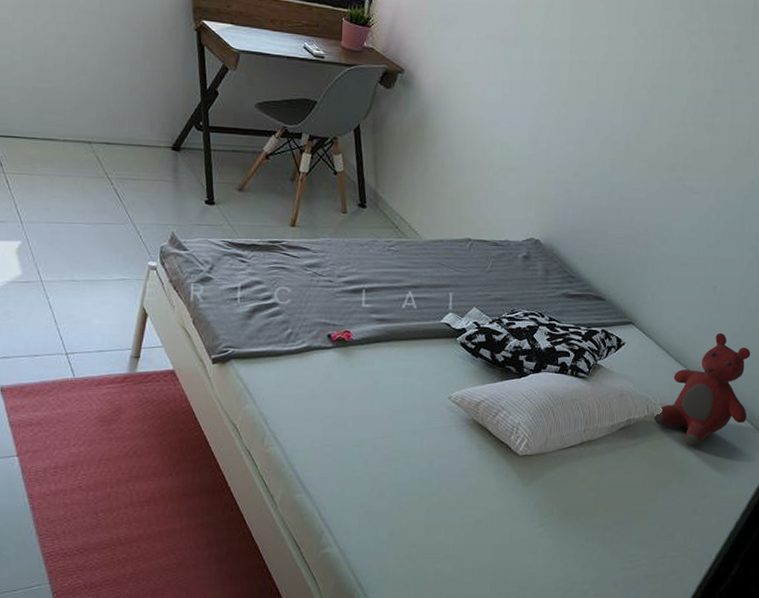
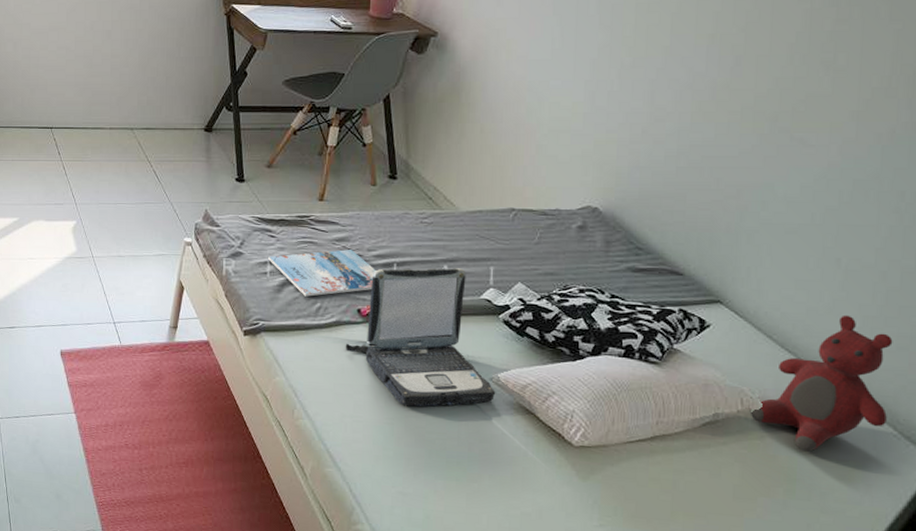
magazine: none [239,275,346,323] -> present [268,249,376,297]
laptop: none [315,294,454,428] -> present [345,268,496,407]

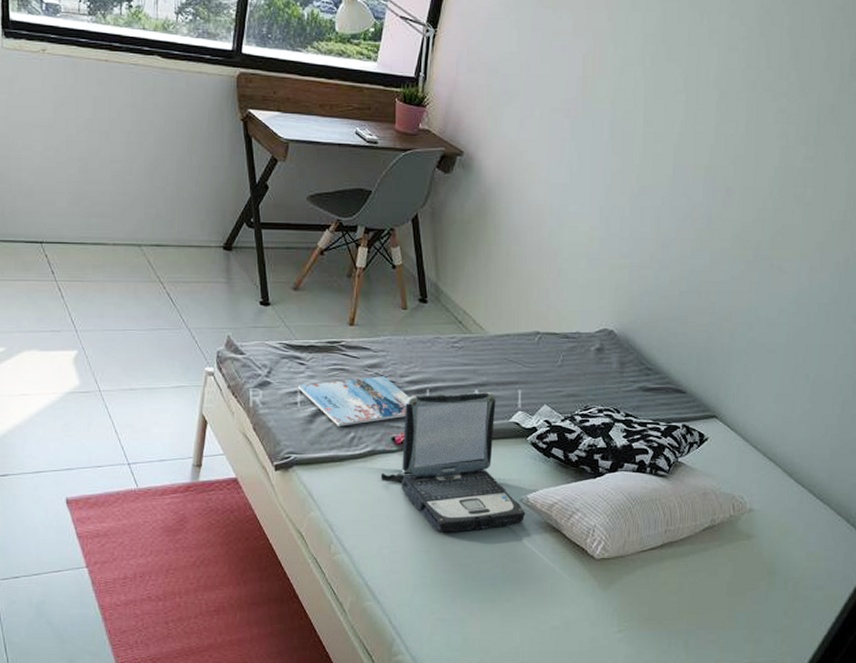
teddy bear: present [749,315,893,452] -> none [739,424,847,547]

